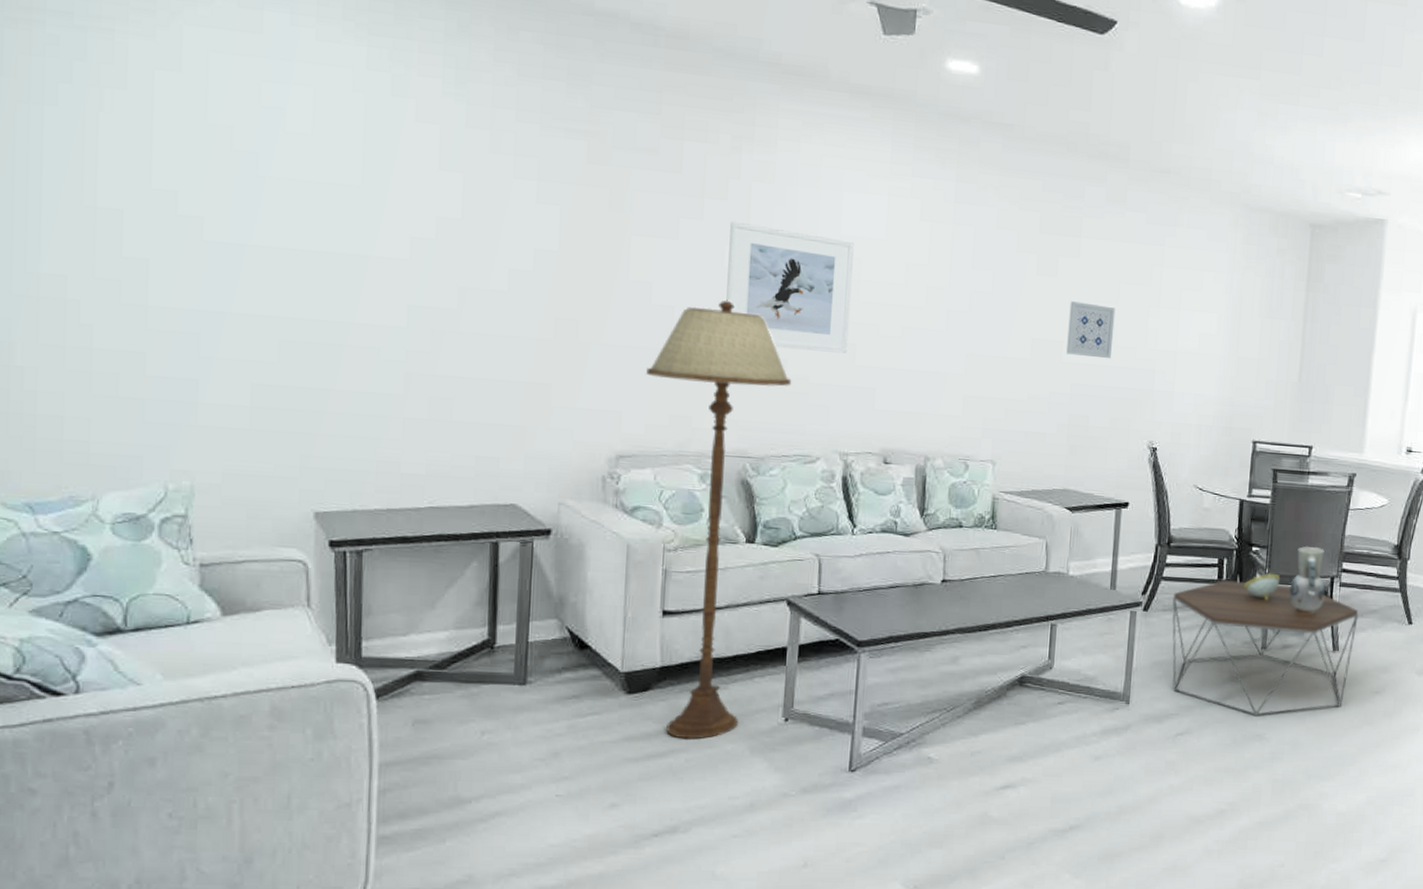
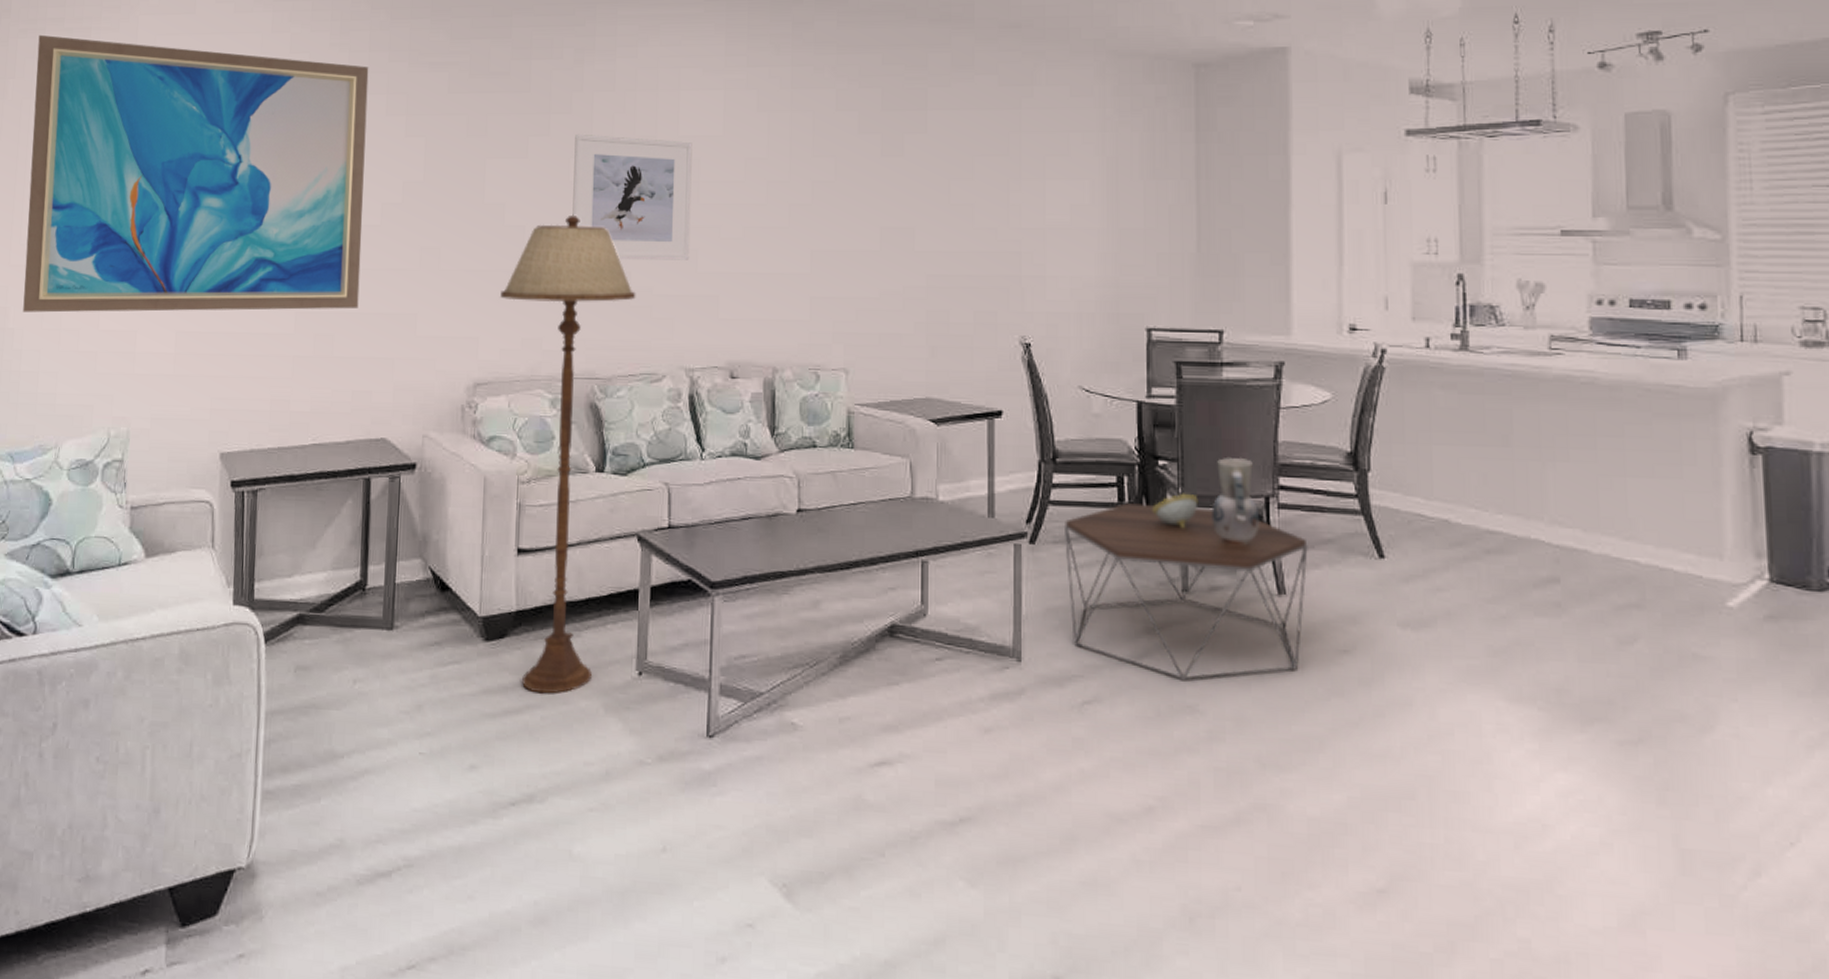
wall art: none [34,27,492,374] -> present [23,34,369,313]
wall art: present [1066,301,1116,359] -> none [919,182,971,244]

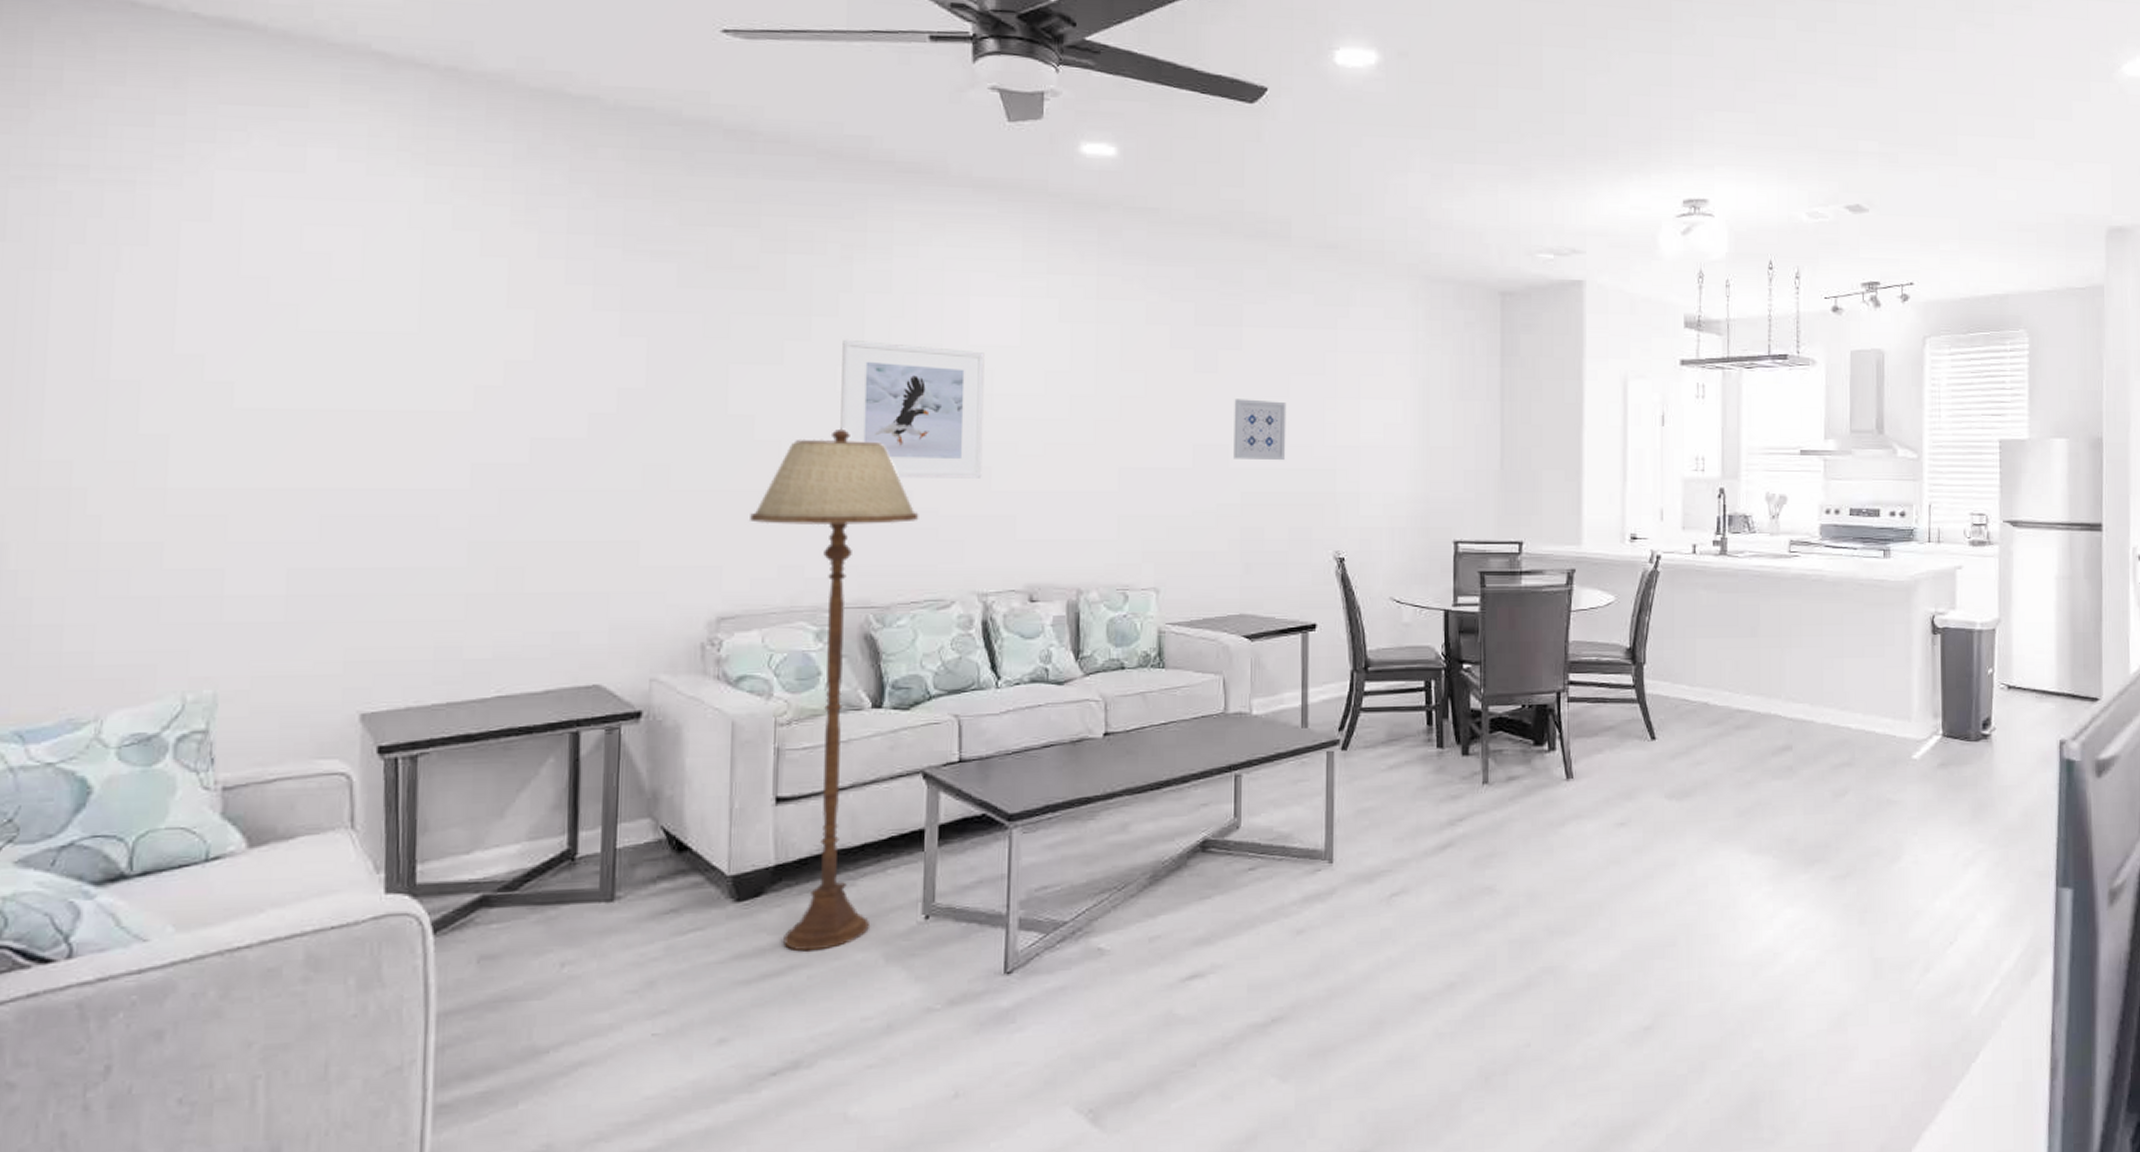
wall art: present [23,34,369,313] -> none [32,185,568,549]
wall art: none [919,182,971,244] -> present [1234,399,1287,461]
coffee table: present [1063,503,1308,681] -> none [1374,705,1593,865]
decorative bowl: present [1152,493,1199,529] -> none [1457,693,1499,726]
vase: present [1211,458,1260,546] -> none [1510,658,1552,738]

